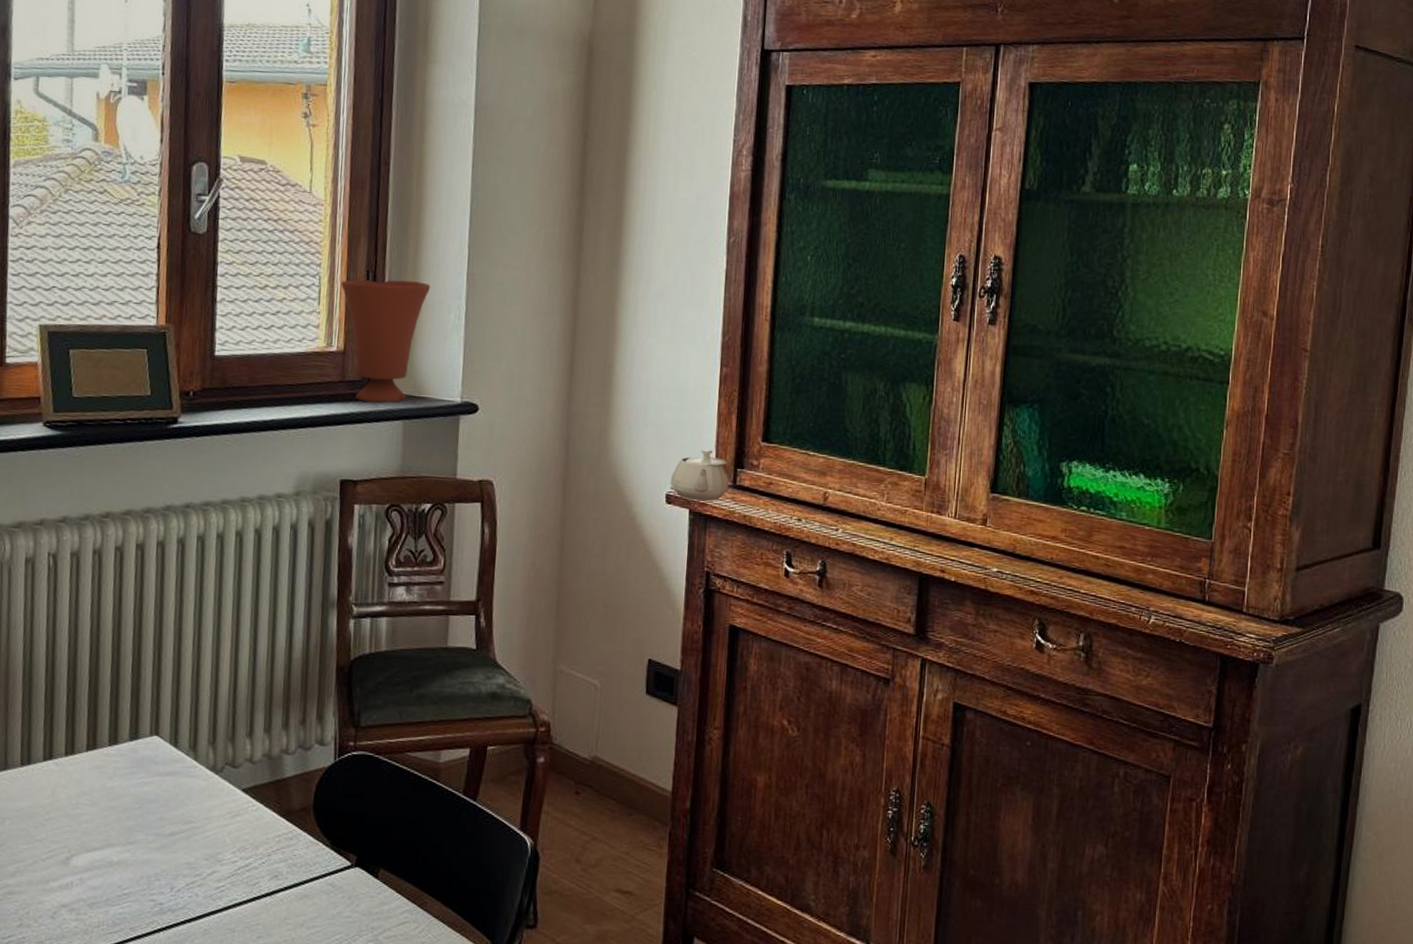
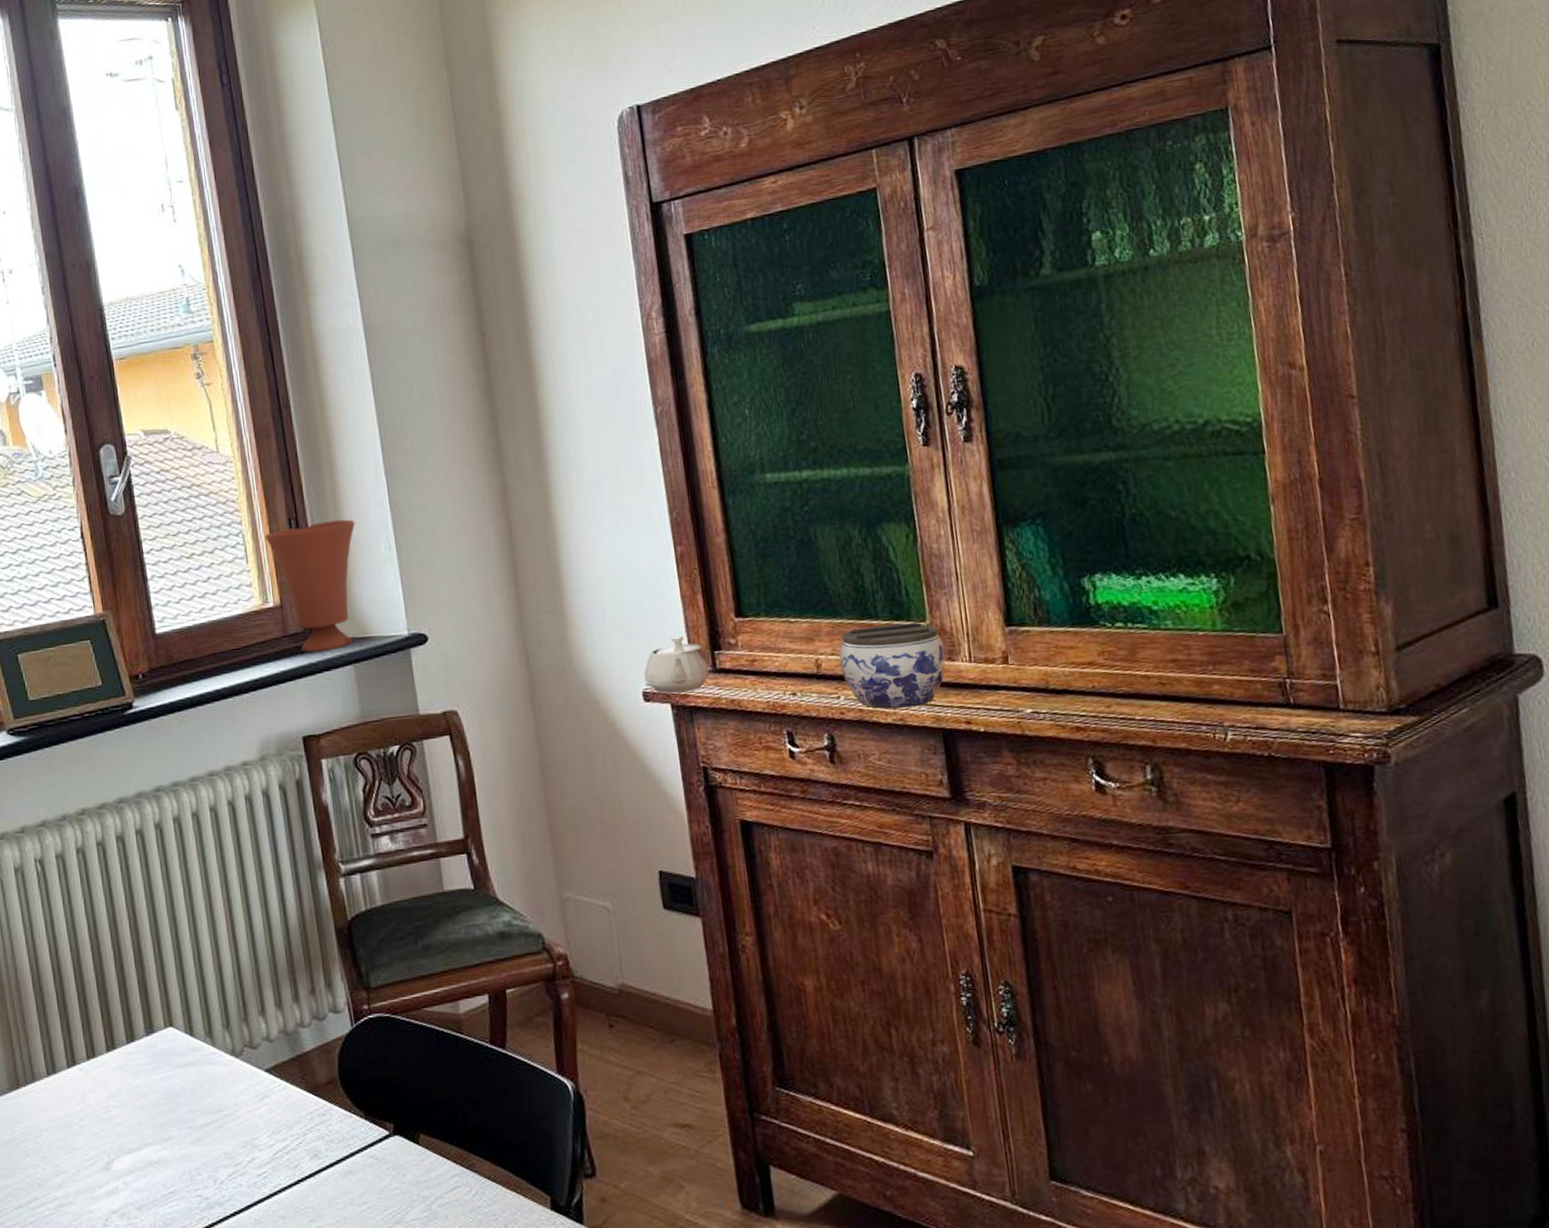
jar: none [844,471,937,549] -> present [838,622,947,709]

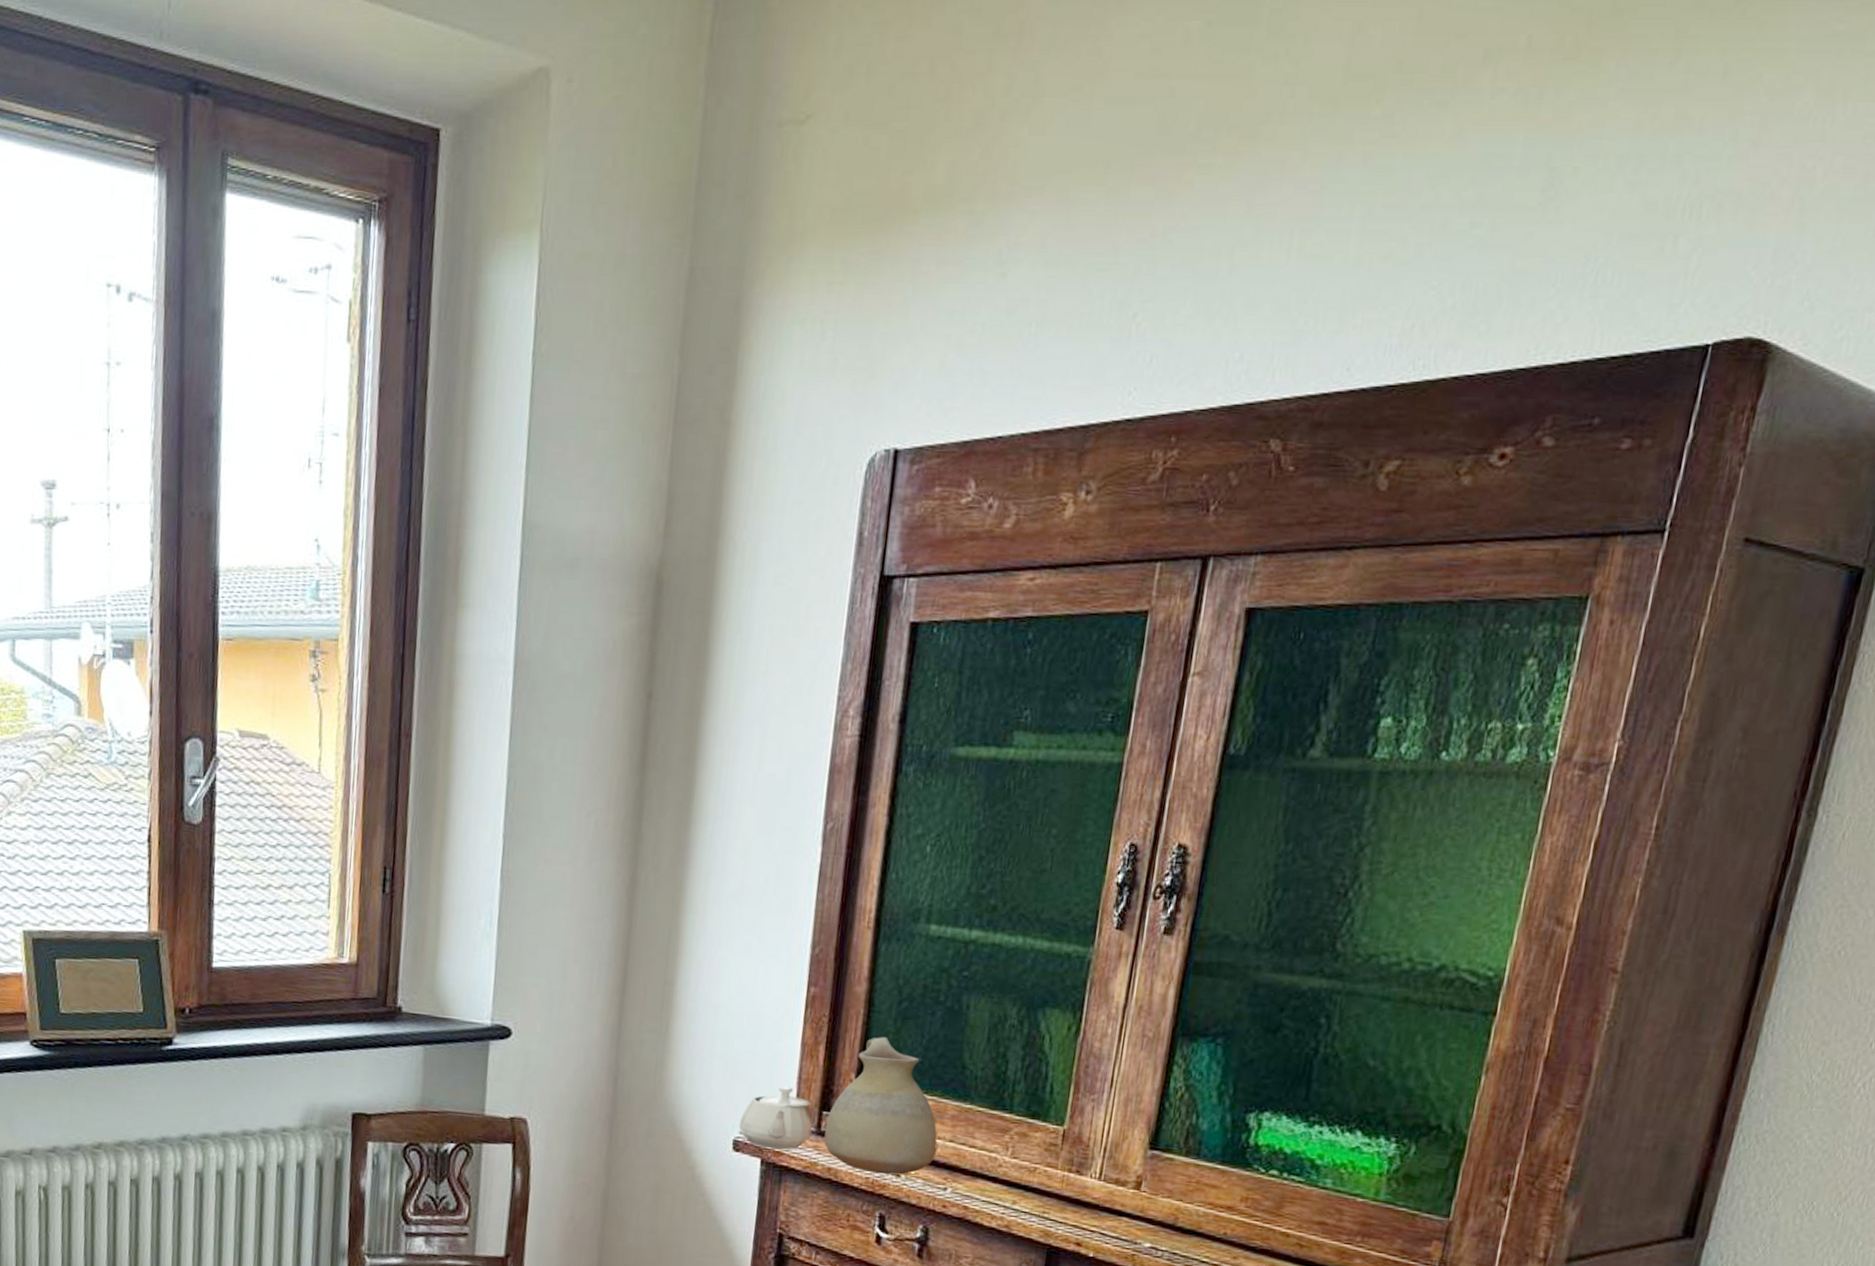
vase: present [265,519,355,653] -> none [353,878,458,1025]
ceramic pitcher: none [719,576,822,696] -> present [824,1037,938,1175]
jar: present [838,622,947,709] -> none [956,1118,1077,1216]

